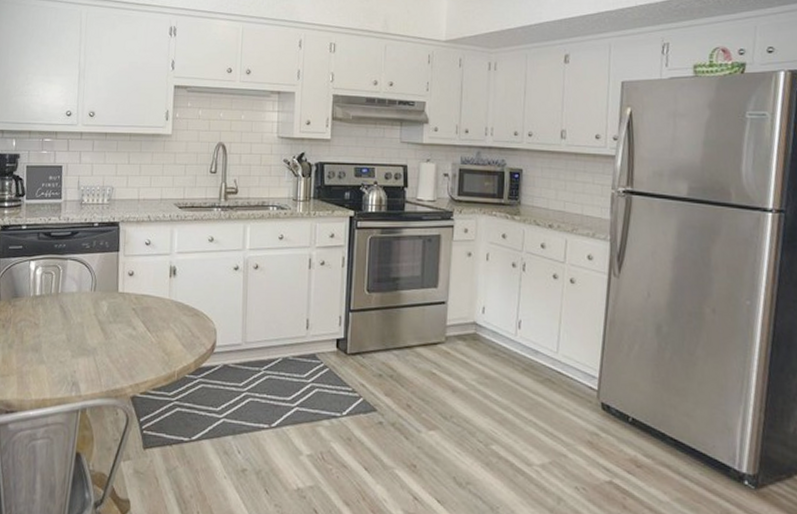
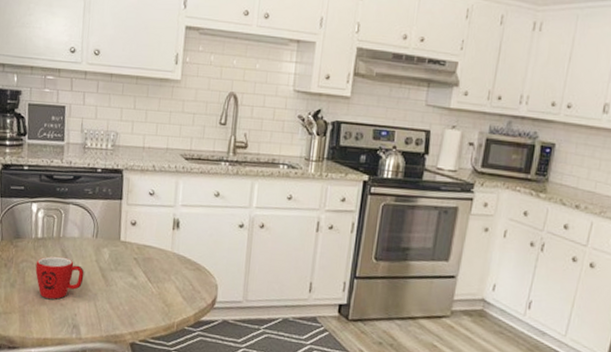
mug: none [33,312,83,357] -> present [35,256,84,299]

